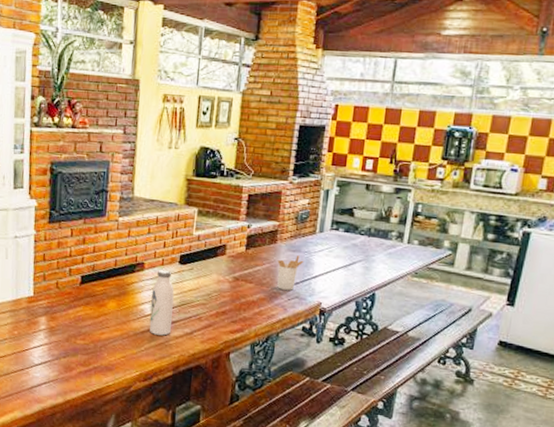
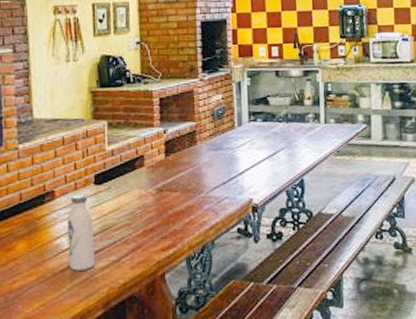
utensil holder: present [277,256,304,291] -> none [200,154,228,193]

